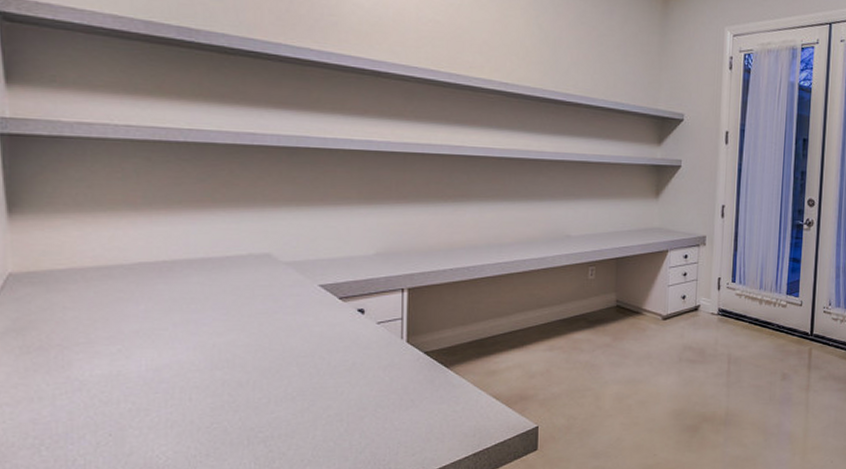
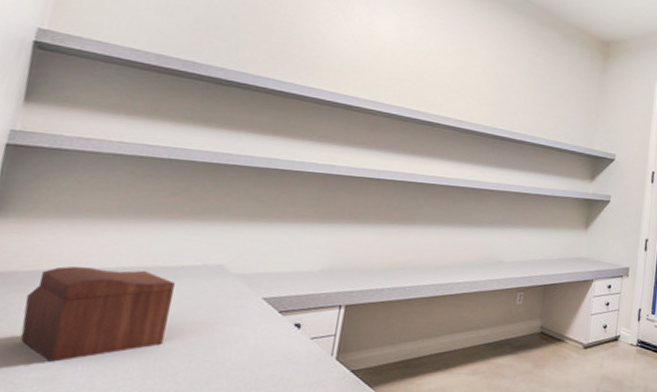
sewing box: none [68,261,223,358] -> present [20,266,175,362]

